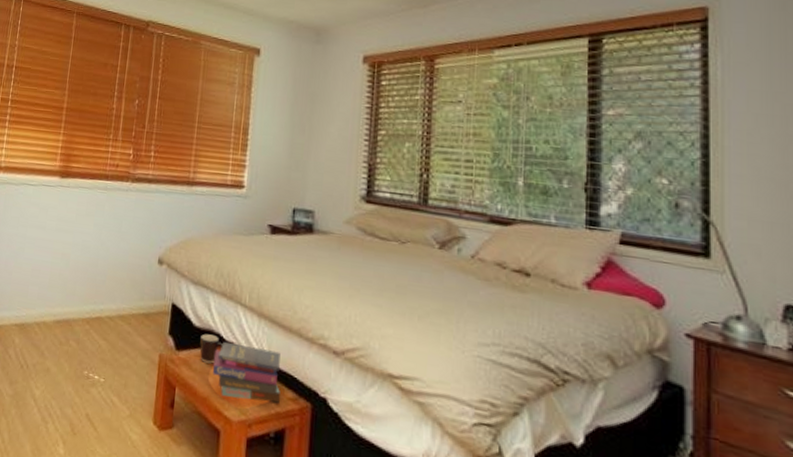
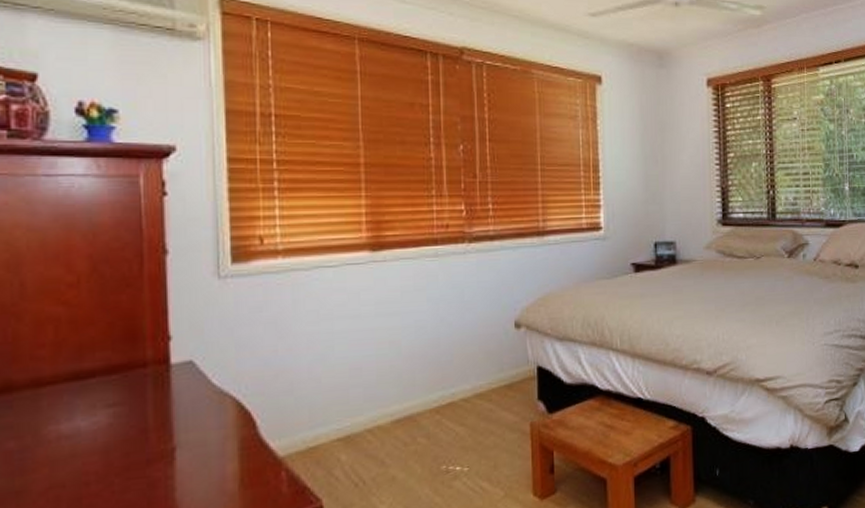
mug: present [199,333,224,364] -> none [574,387,600,418]
books: present [212,341,281,403] -> none [590,386,662,446]

